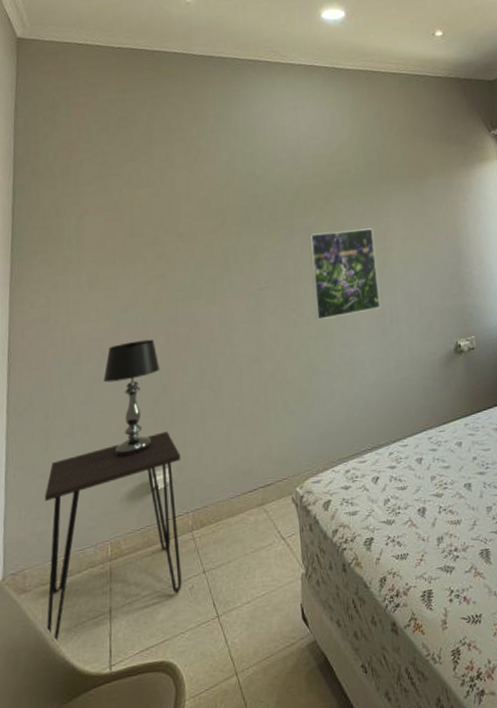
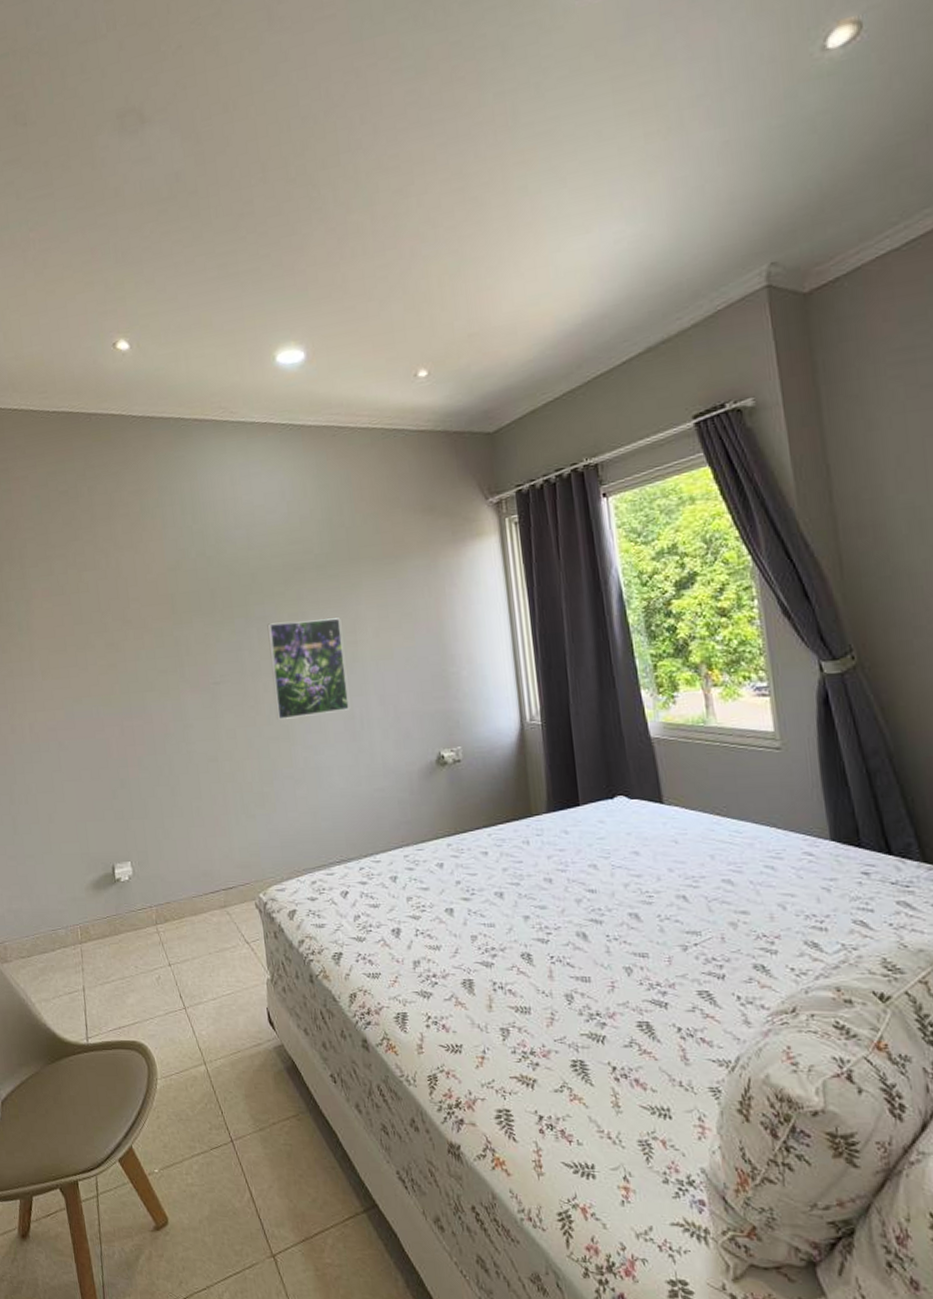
desk: present [45,431,182,642] -> none [17,825,149,1010]
table lamp: present [103,339,160,457] -> none [62,731,117,846]

